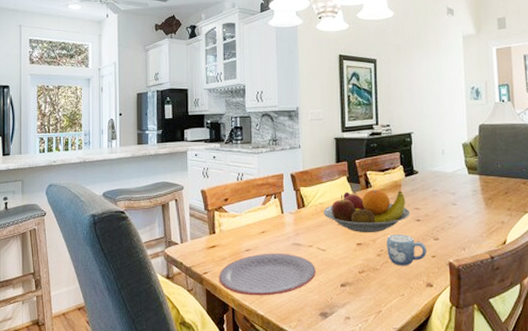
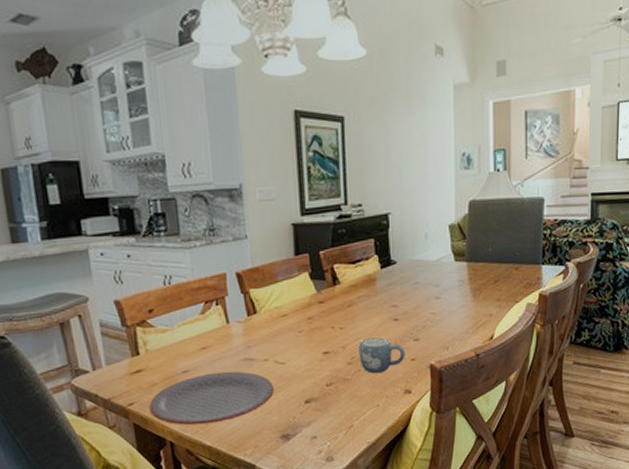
fruit bowl: present [323,190,411,232] -> none [280,286,387,339]

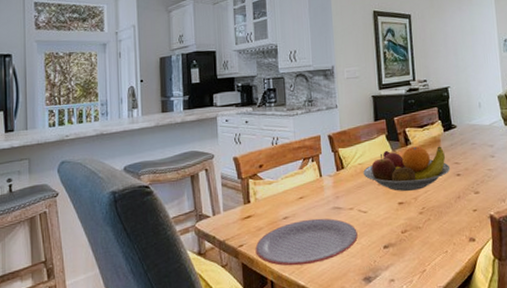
fruit bowl: none [280,286,387,339] -> present [363,146,451,191]
mug: present [358,337,405,374] -> none [428,190,468,223]

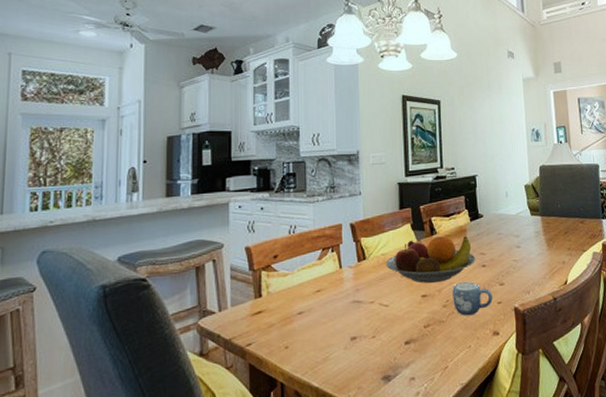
plate: present [255,218,358,266] -> none [265,312,378,366]
mug: none [428,190,468,223] -> present [452,282,493,316]

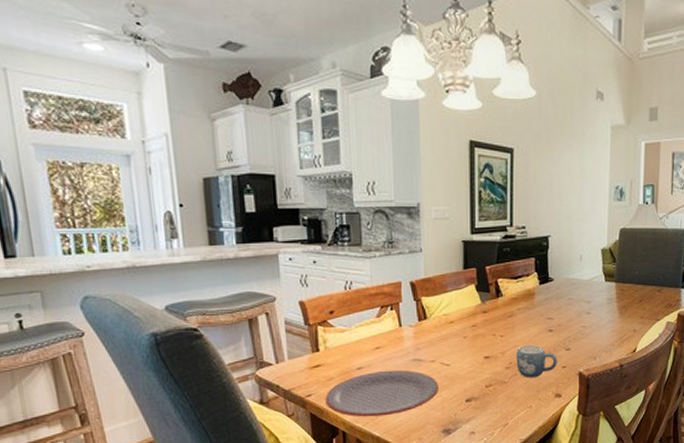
plate: none [265,312,378,366] -> present [325,370,439,417]
fruit bowl: present [386,236,476,283] -> none [448,299,543,345]

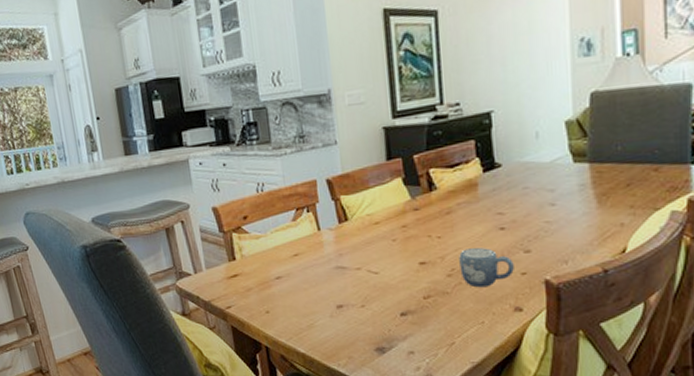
plate: present [325,370,439,417] -> none [245,279,367,332]

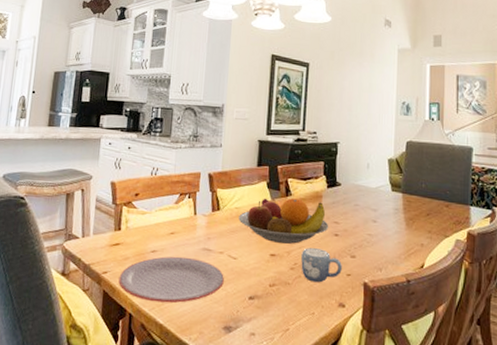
plate: none [245,279,367,332] -> present [118,256,224,304]
fruit bowl: none [373,191,492,249] -> present [238,198,329,244]

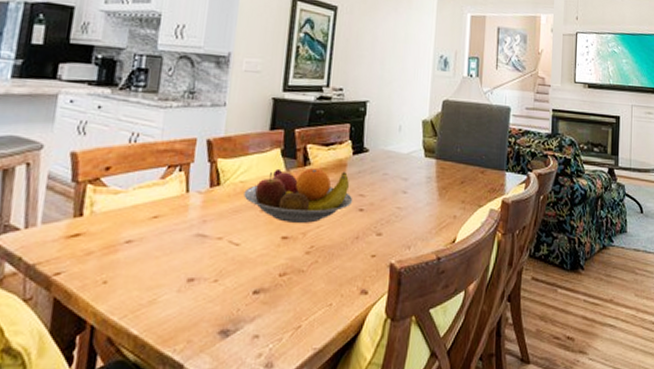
plate: present [118,256,224,304] -> none [76,246,223,308]
mug: present [301,248,342,283] -> none [318,227,366,268]

